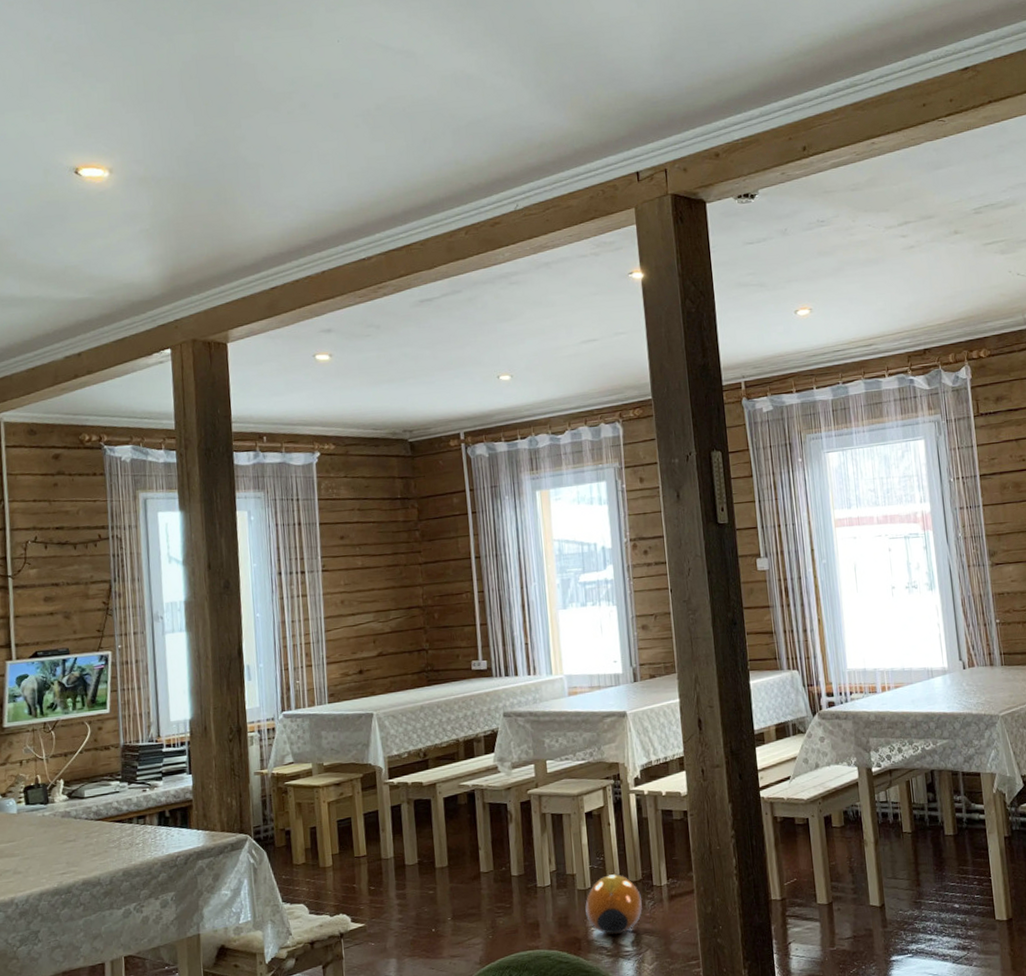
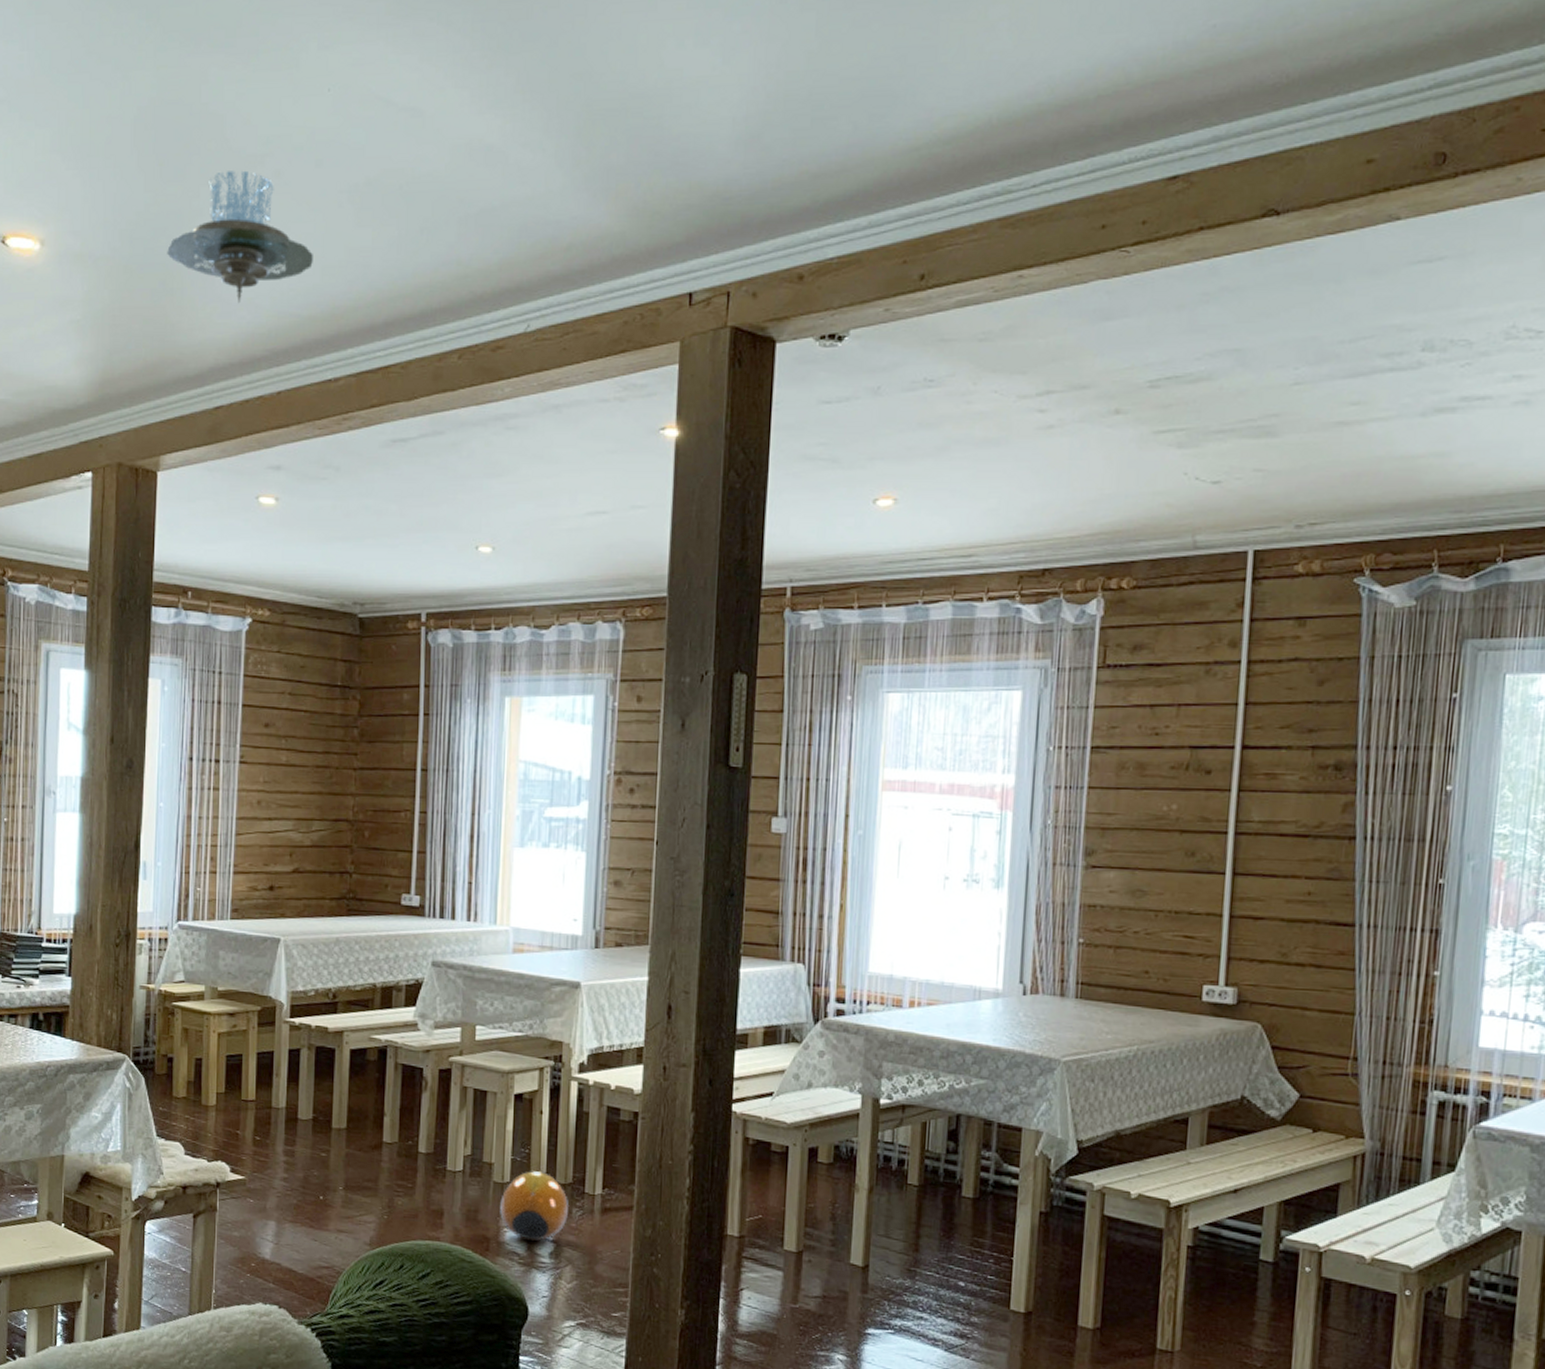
ceiling lamp: none [218,104,340,206] -> present [167,170,313,304]

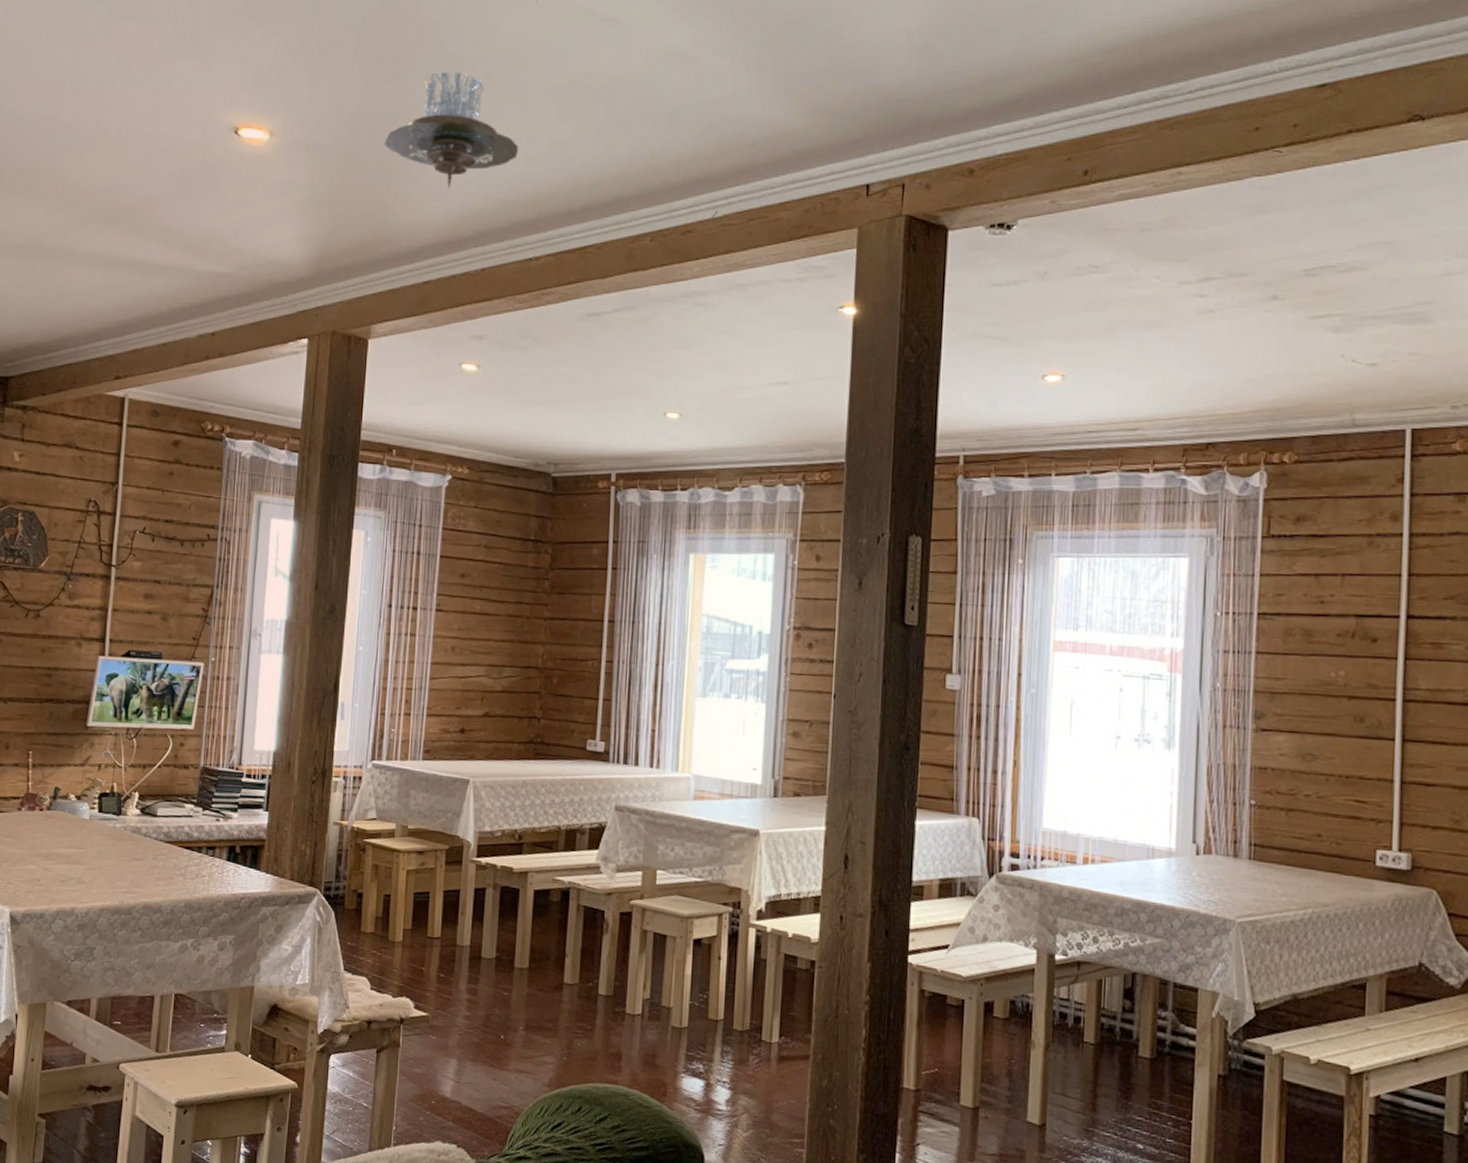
ball: present [500,1170,568,1241] -> none [677,1016,745,1088]

